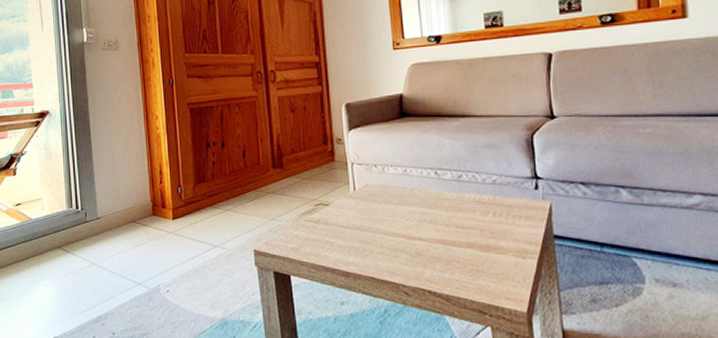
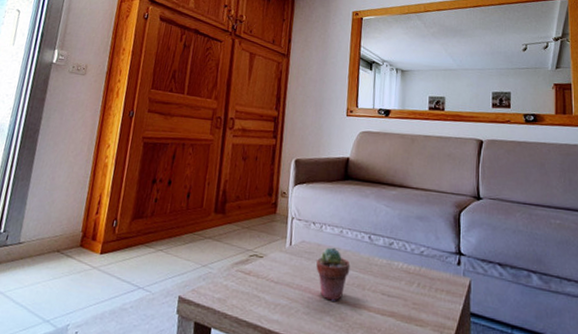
potted succulent: none [384,187,420,239] -> present [316,247,351,301]

